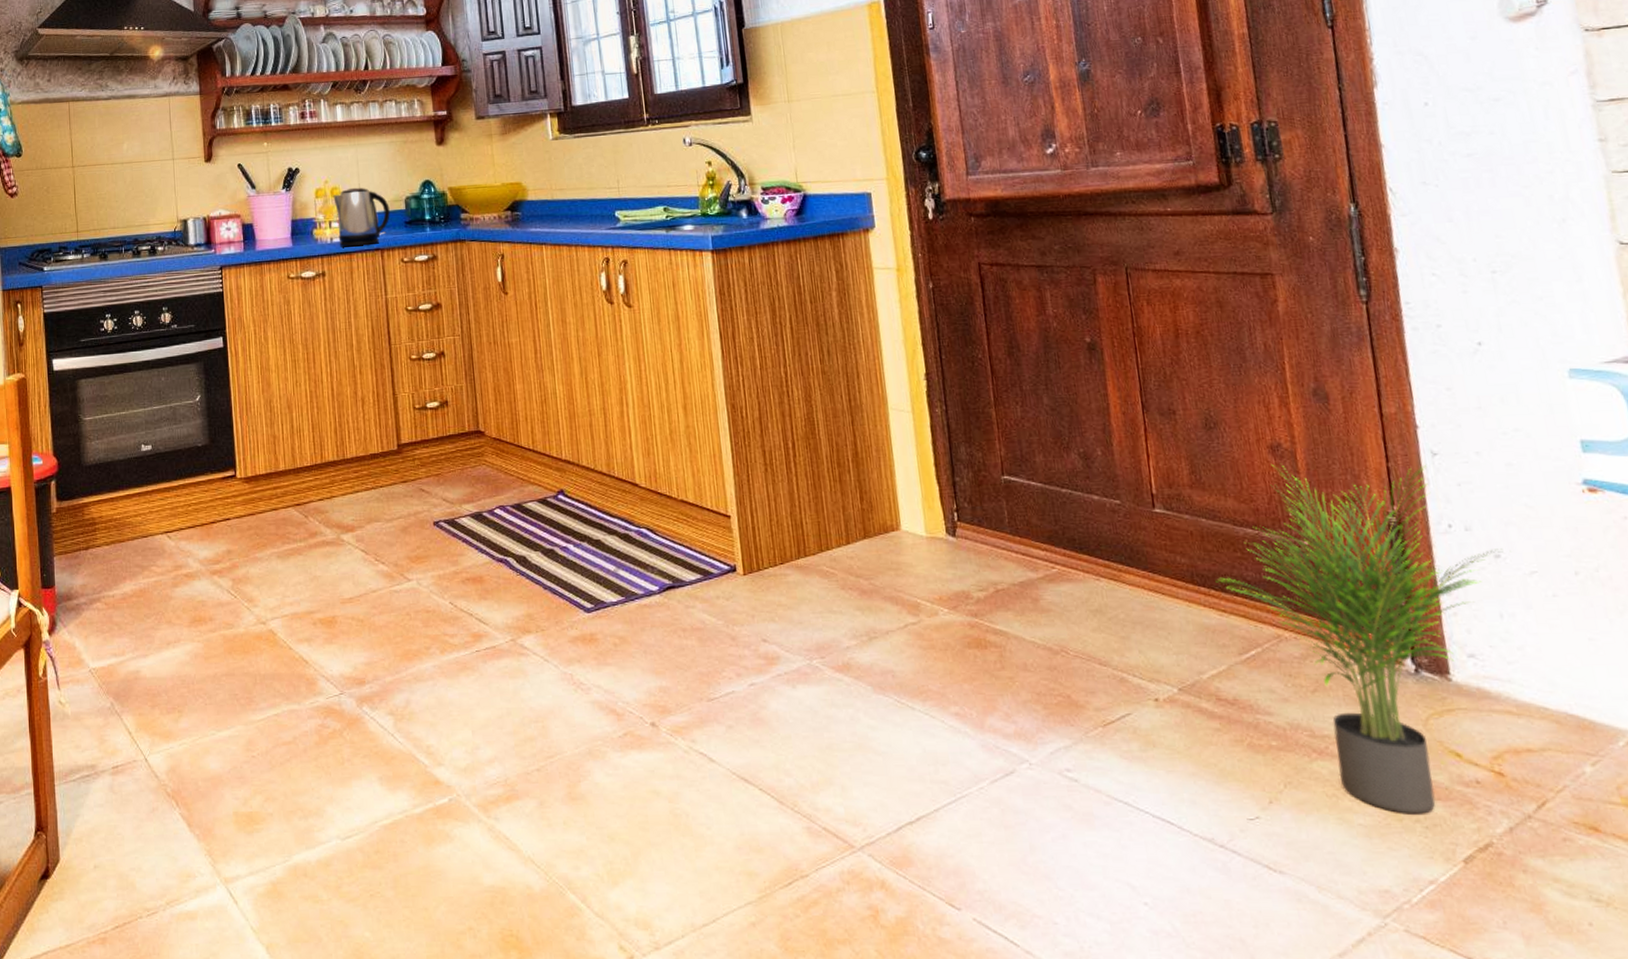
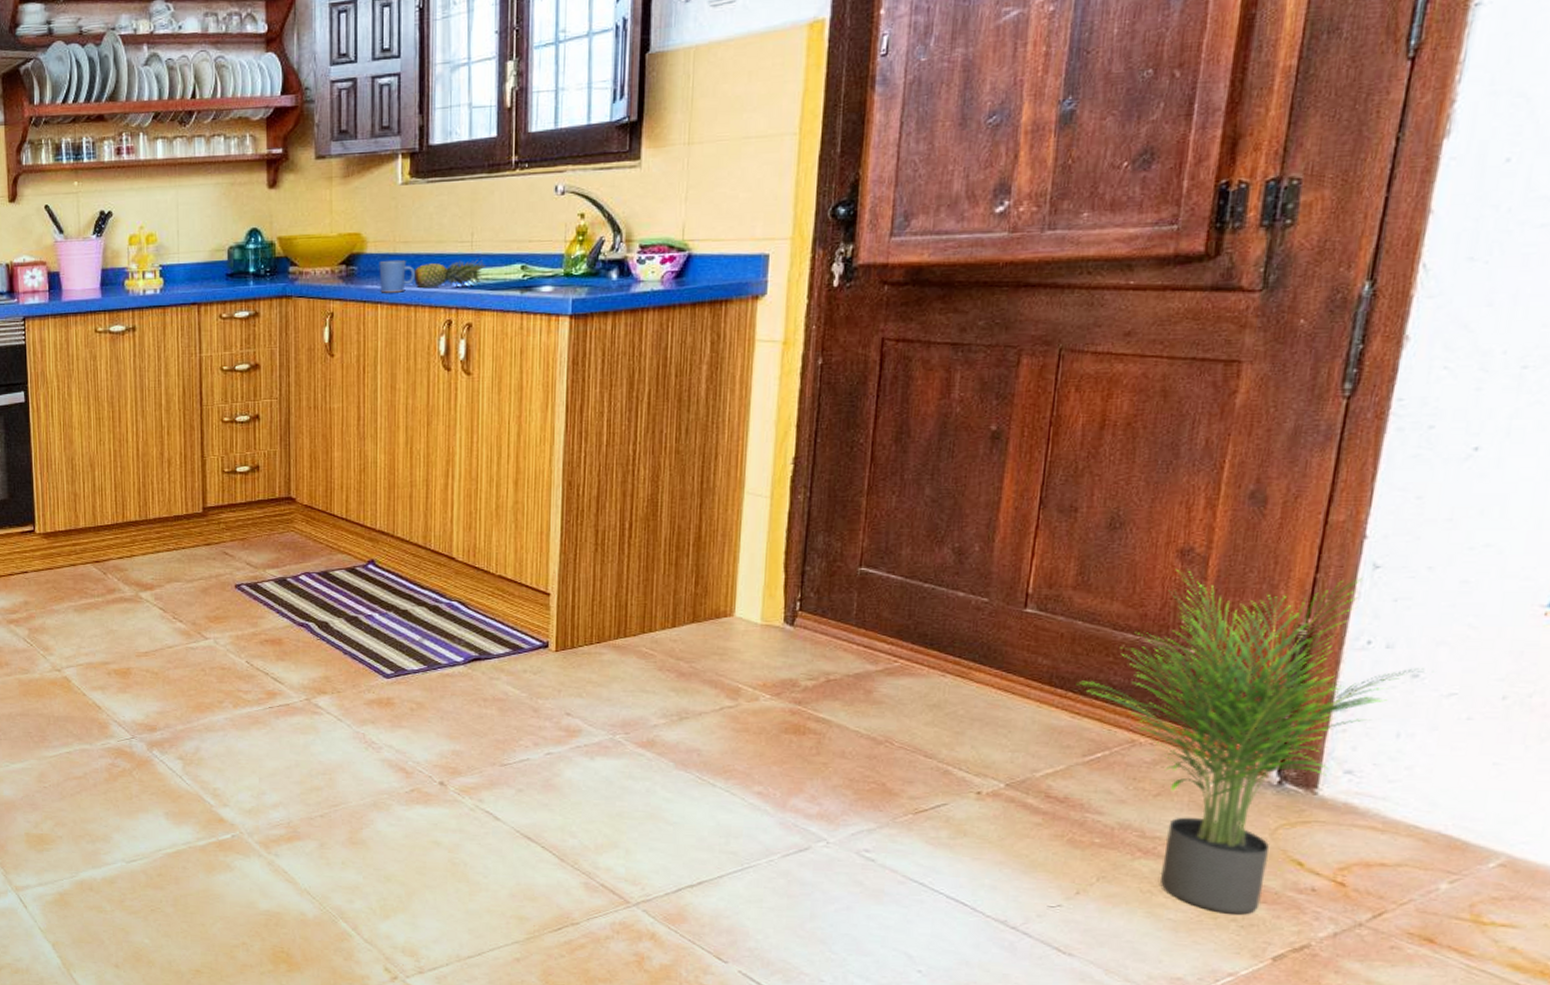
kettle: present [333,187,390,247] -> none [148,234,210,301]
mug: none [540,205,573,235] -> present [379,259,416,293]
fruit: none [571,203,633,231] -> present [414,259,485,289]

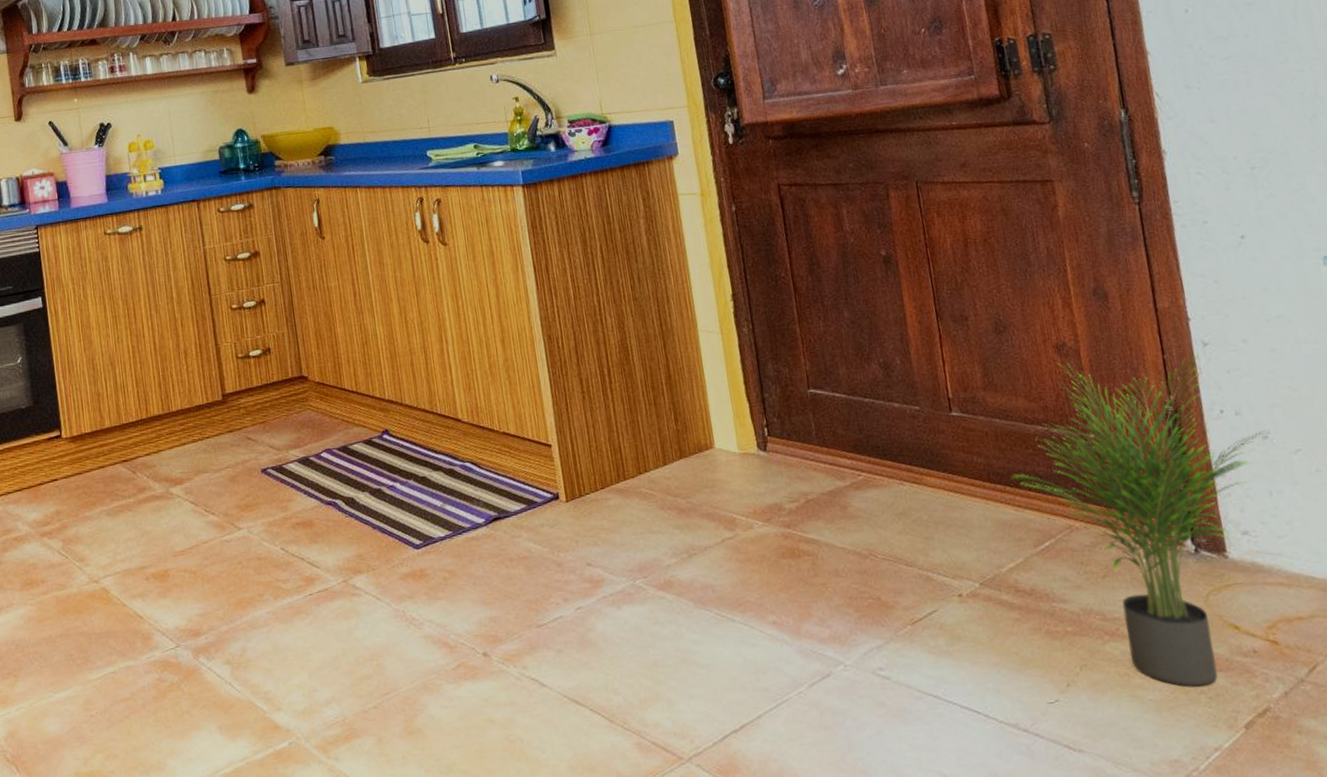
mug: present [379,259,416,293] -> none [352,147,386,178]
fruit: present [414,259,485,289] -> none [384,142,444,172]

